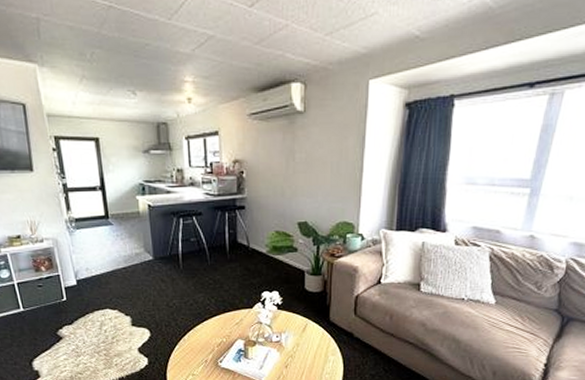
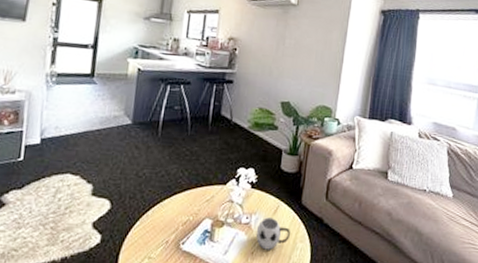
mug: none [287,335,321,363] -> present [255,217,290,250]

